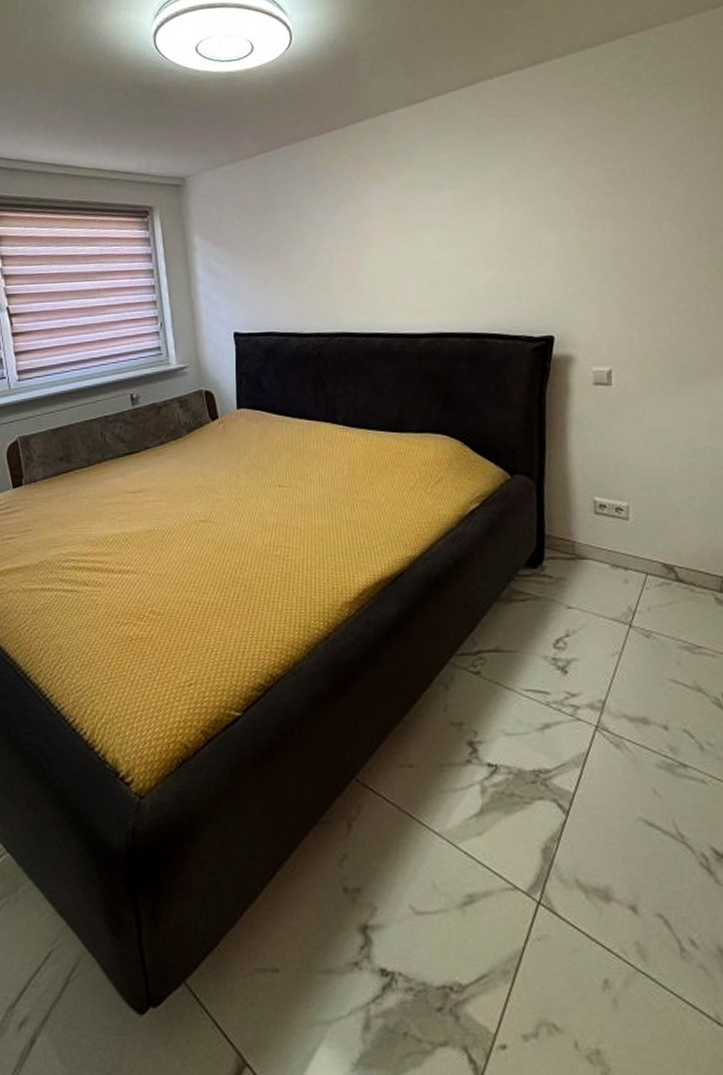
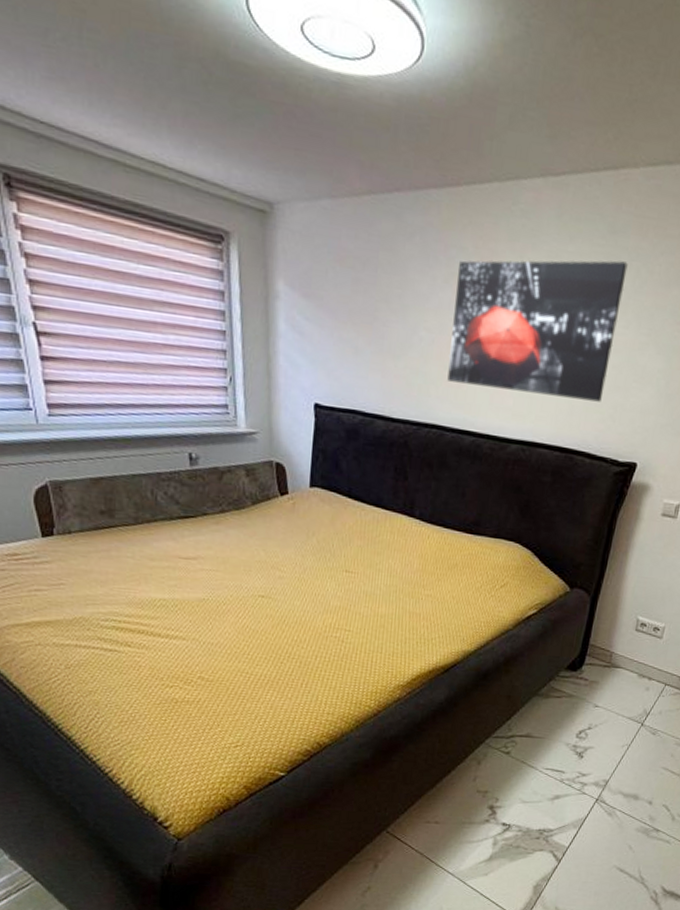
wall art: none [346,156,504,292] -> present [447,260,628,402]

